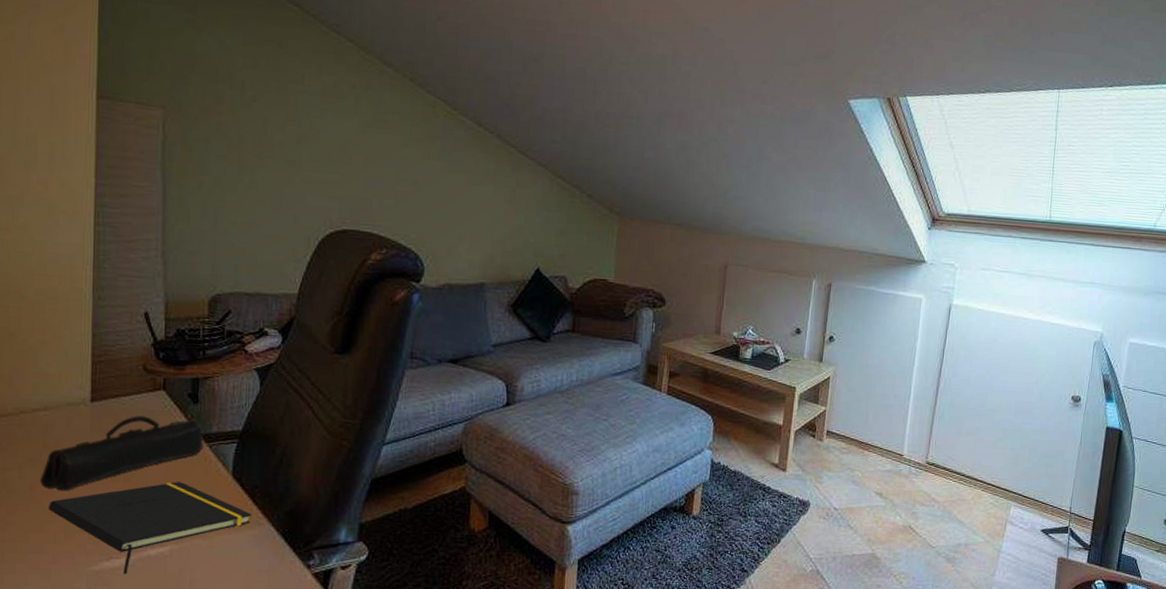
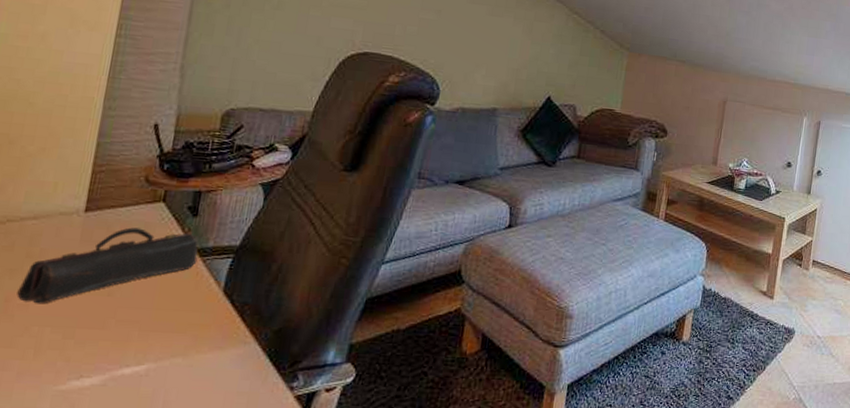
notepad: present [48,481,252,574] -> none [21,296,239,395]

